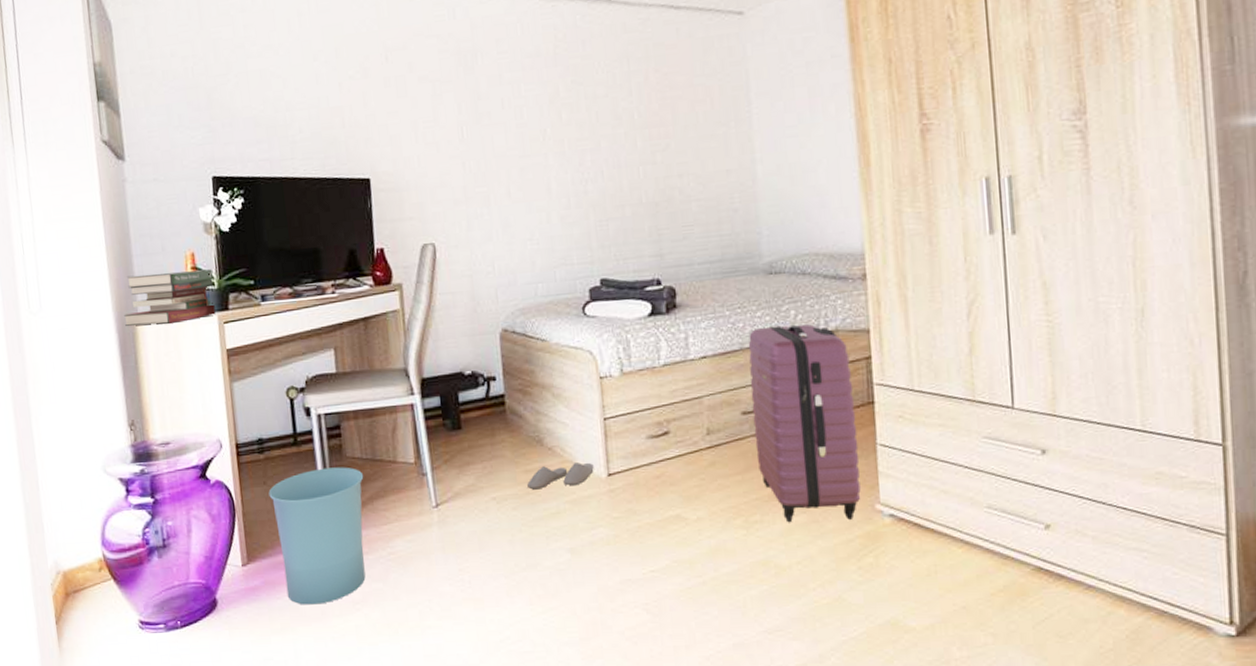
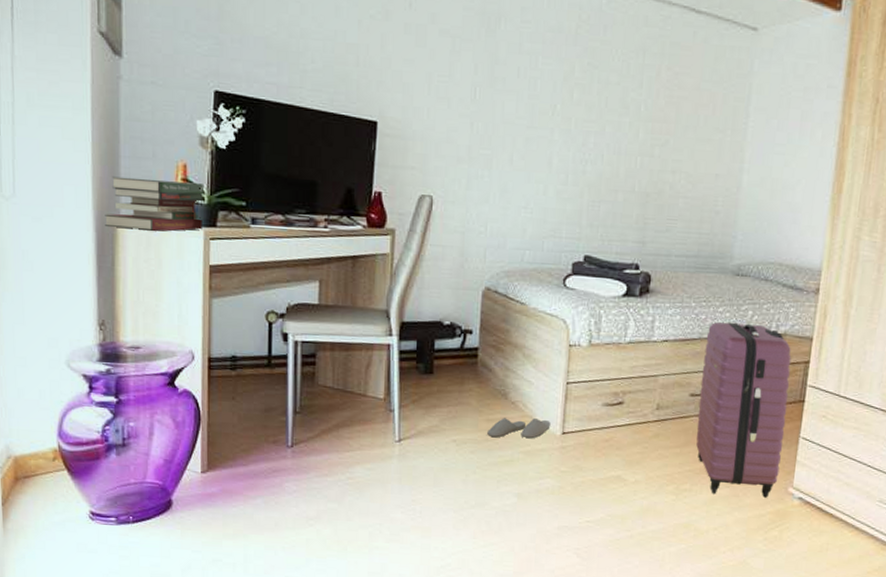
waste bin: present [268,467,366,605] -> none [236,392,333,516]

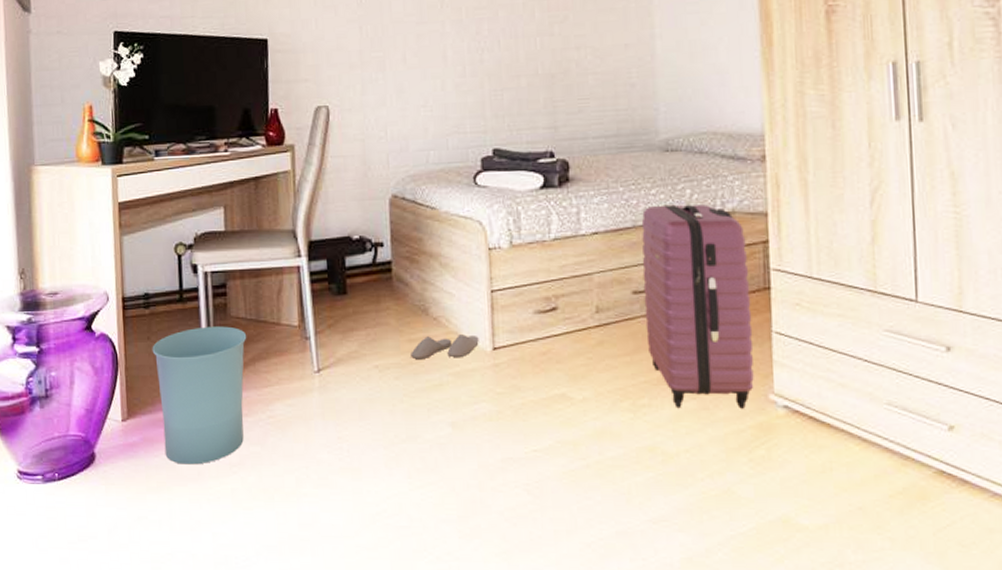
books: present [105,176,203,231] -> none [21,122,110,176]
waste bin: none [236,392,333,516] -> present [152,326,247,465]

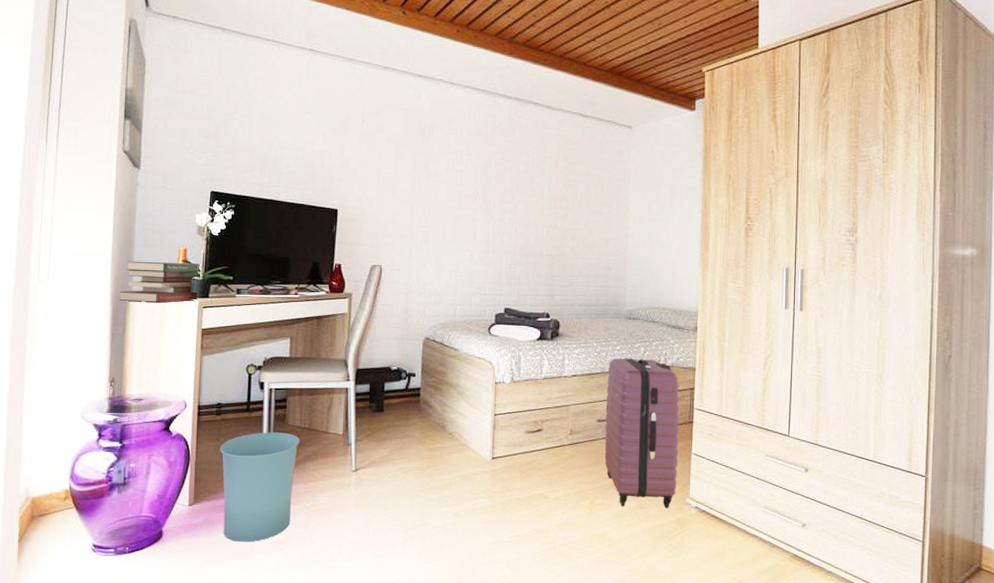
books: none [21,122,110,176] -> present [119,261,199,303]
slippers: present [411,334,479,360] -> none [429,446,482,465]

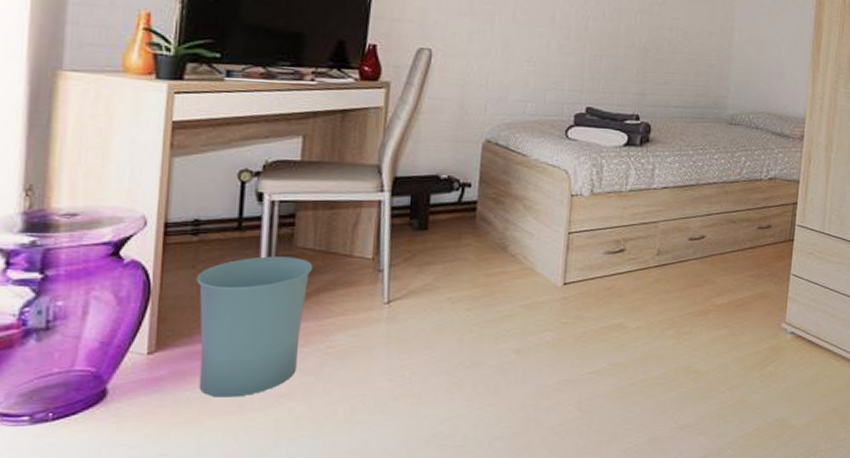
books: present [119,261,199,303] -> none [42,24,170,85]
suitcase: present [604,358,680,508] -> none [695,168,781,335]

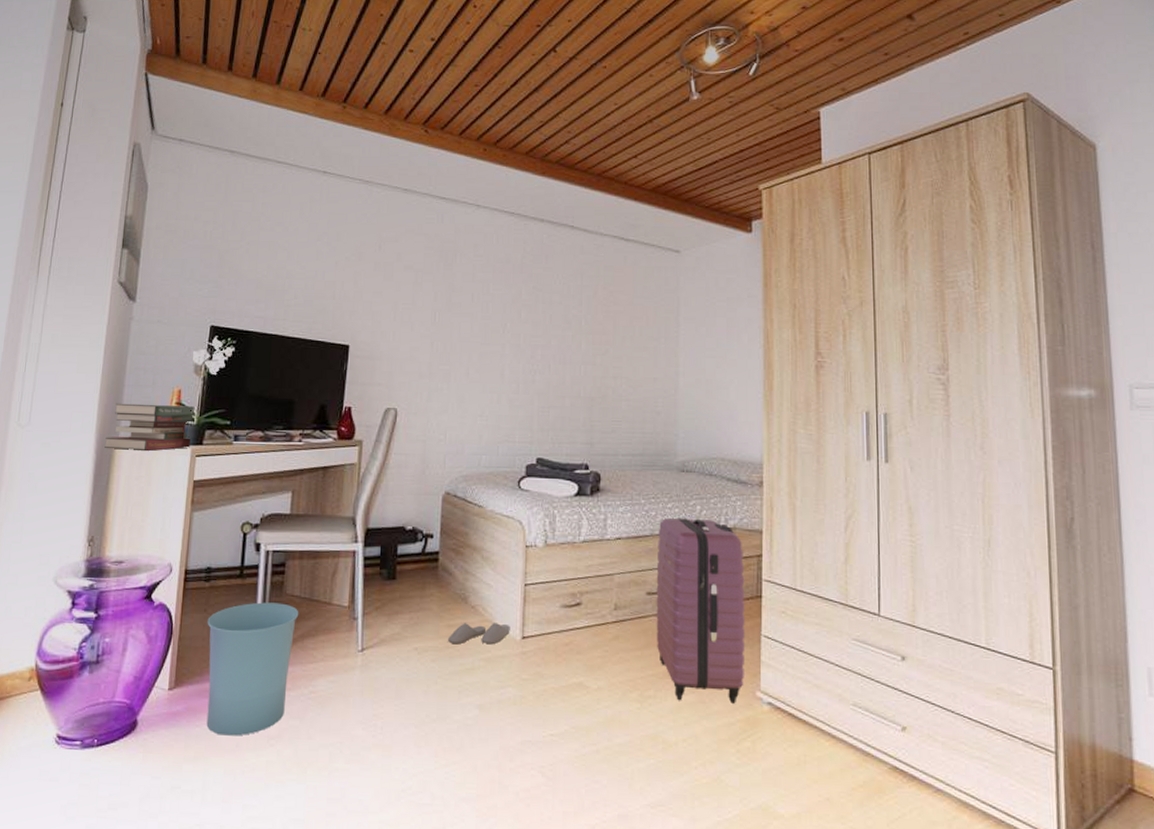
books: none [42,24,170,85] -> present [105,403,194,451]
slippers: none [485,271,552,293] -> present [448,623,510,645]
suitcase: none [695,168,781,335] -> present [656,517,745,704]

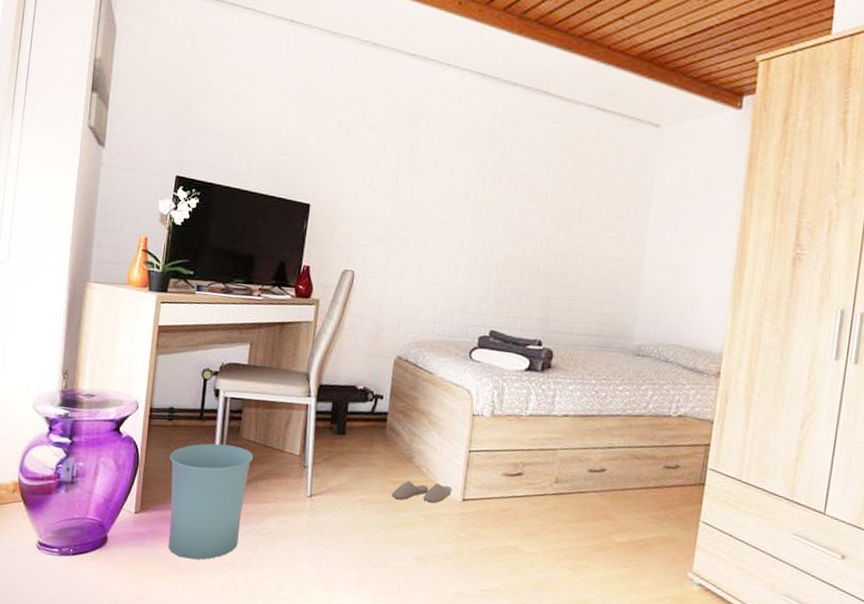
books: present [105,403,194,451] -> none [77,246,160,295]
suitcase: present [656,517,745,704] -> none [594,400,692,581]

